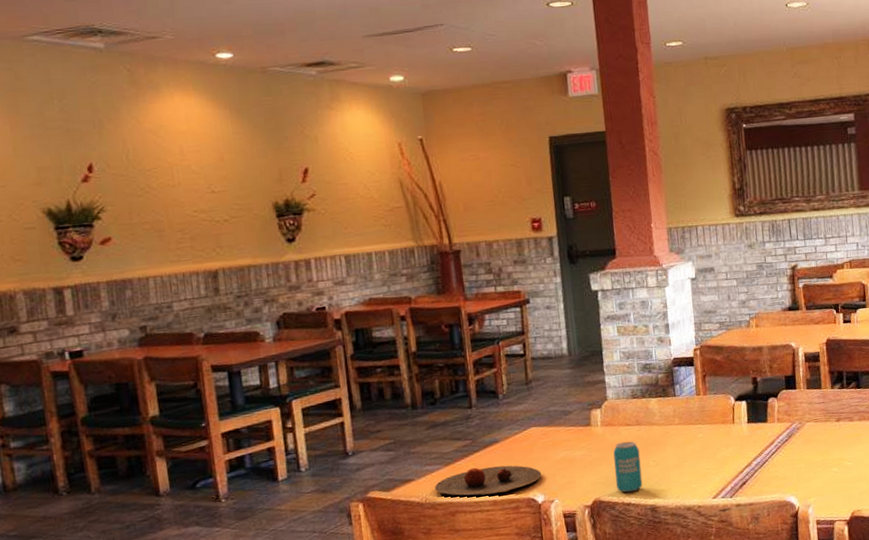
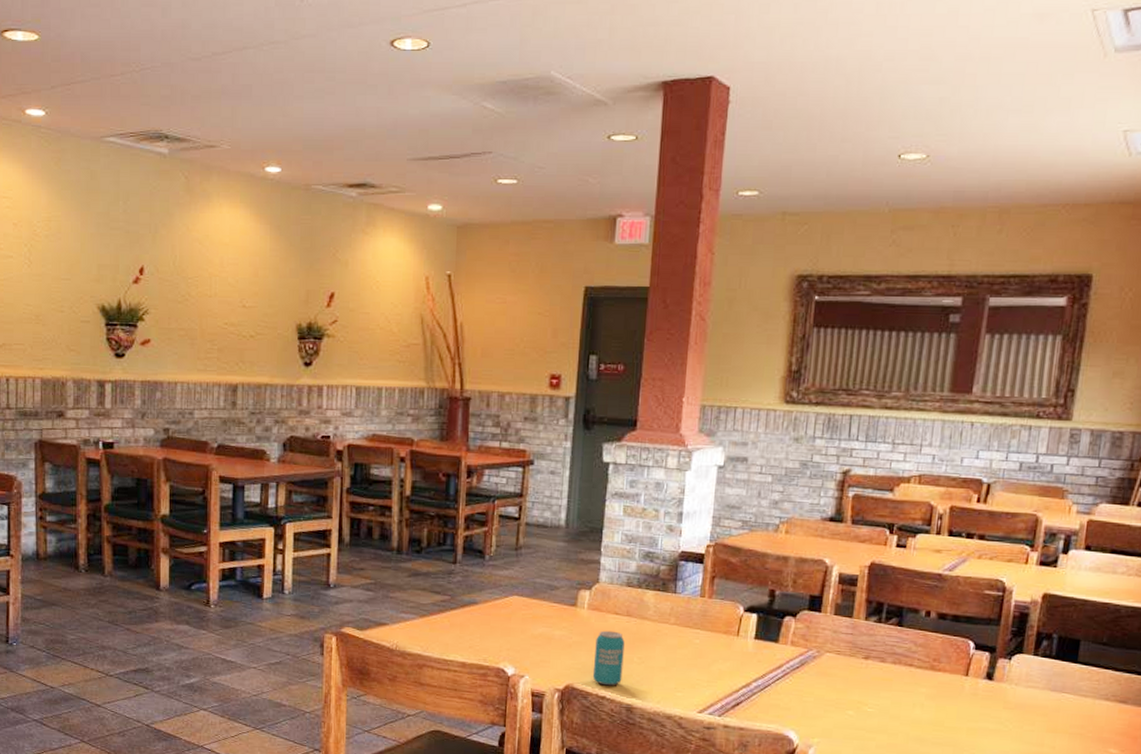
plate: present [434,465,542,496] -> none [406,624,516,656]

